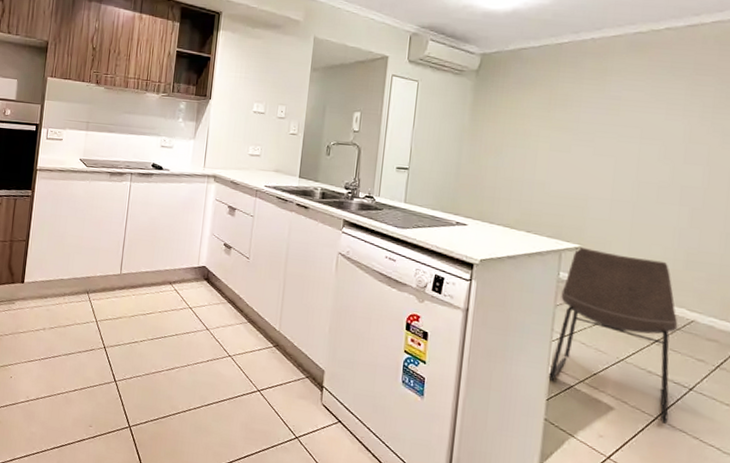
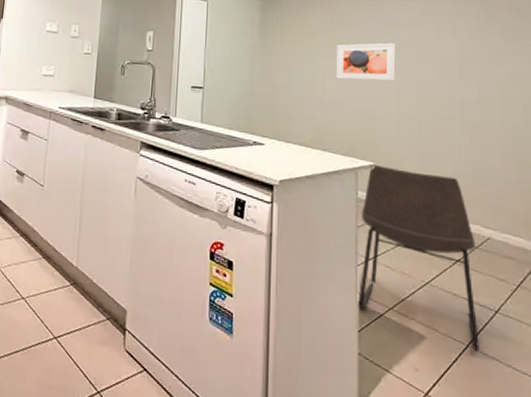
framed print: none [548,124,617,165] -> present [336,42,396,81]

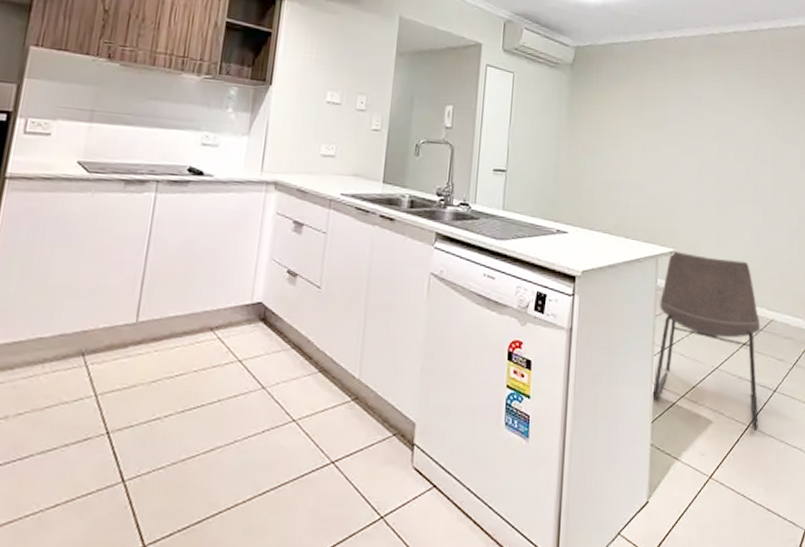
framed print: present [336,42,396,81] -> none [641,124,699,165]

